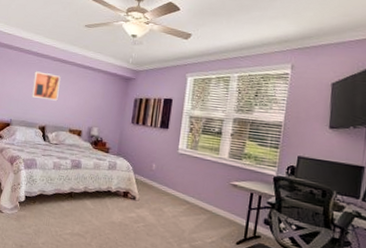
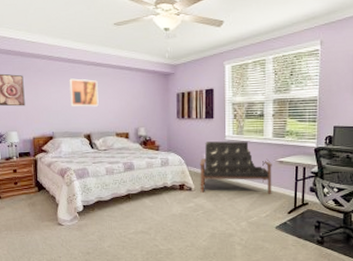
bench: none [144,151,225,219] -> present [200,141,272,194]

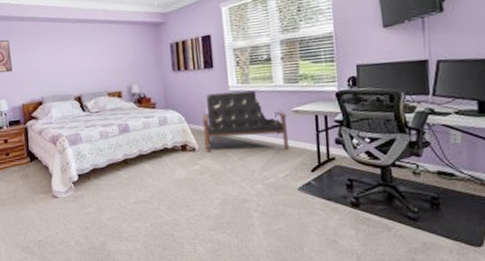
wall art: present [69,78,99,107] -> none [55,37,88,68]

